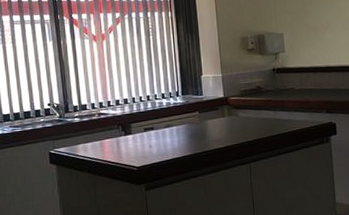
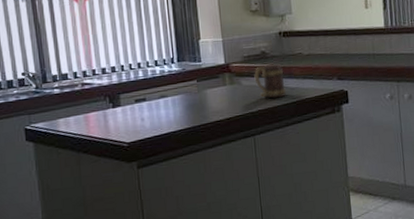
mug: none [250,97,280,129] -> present [254,63,287,99]

